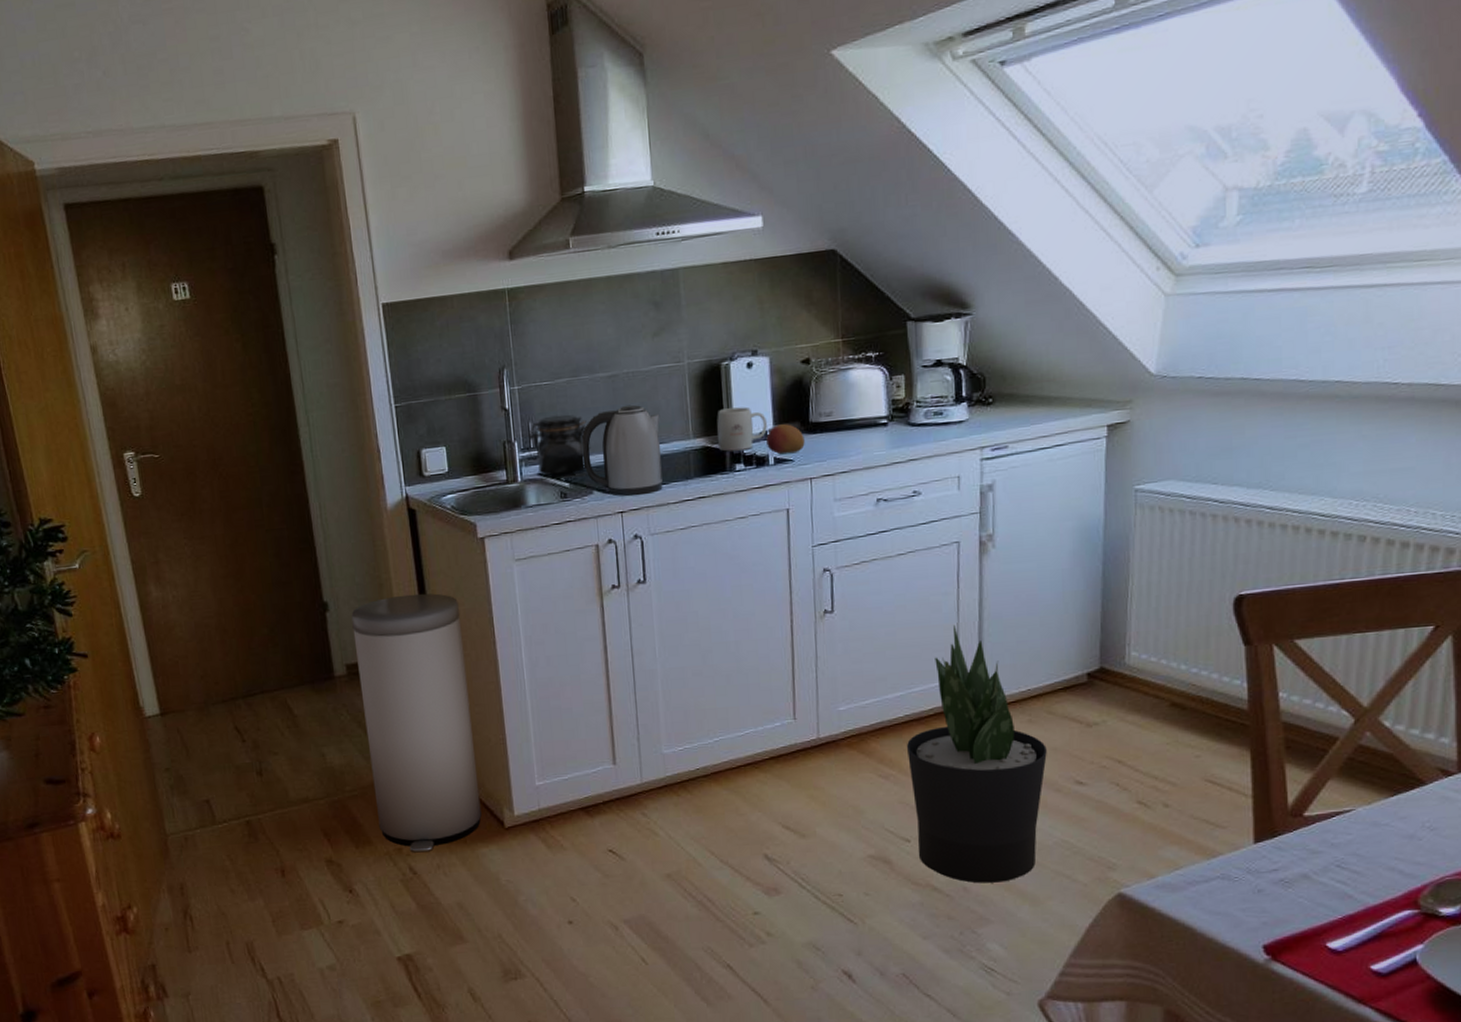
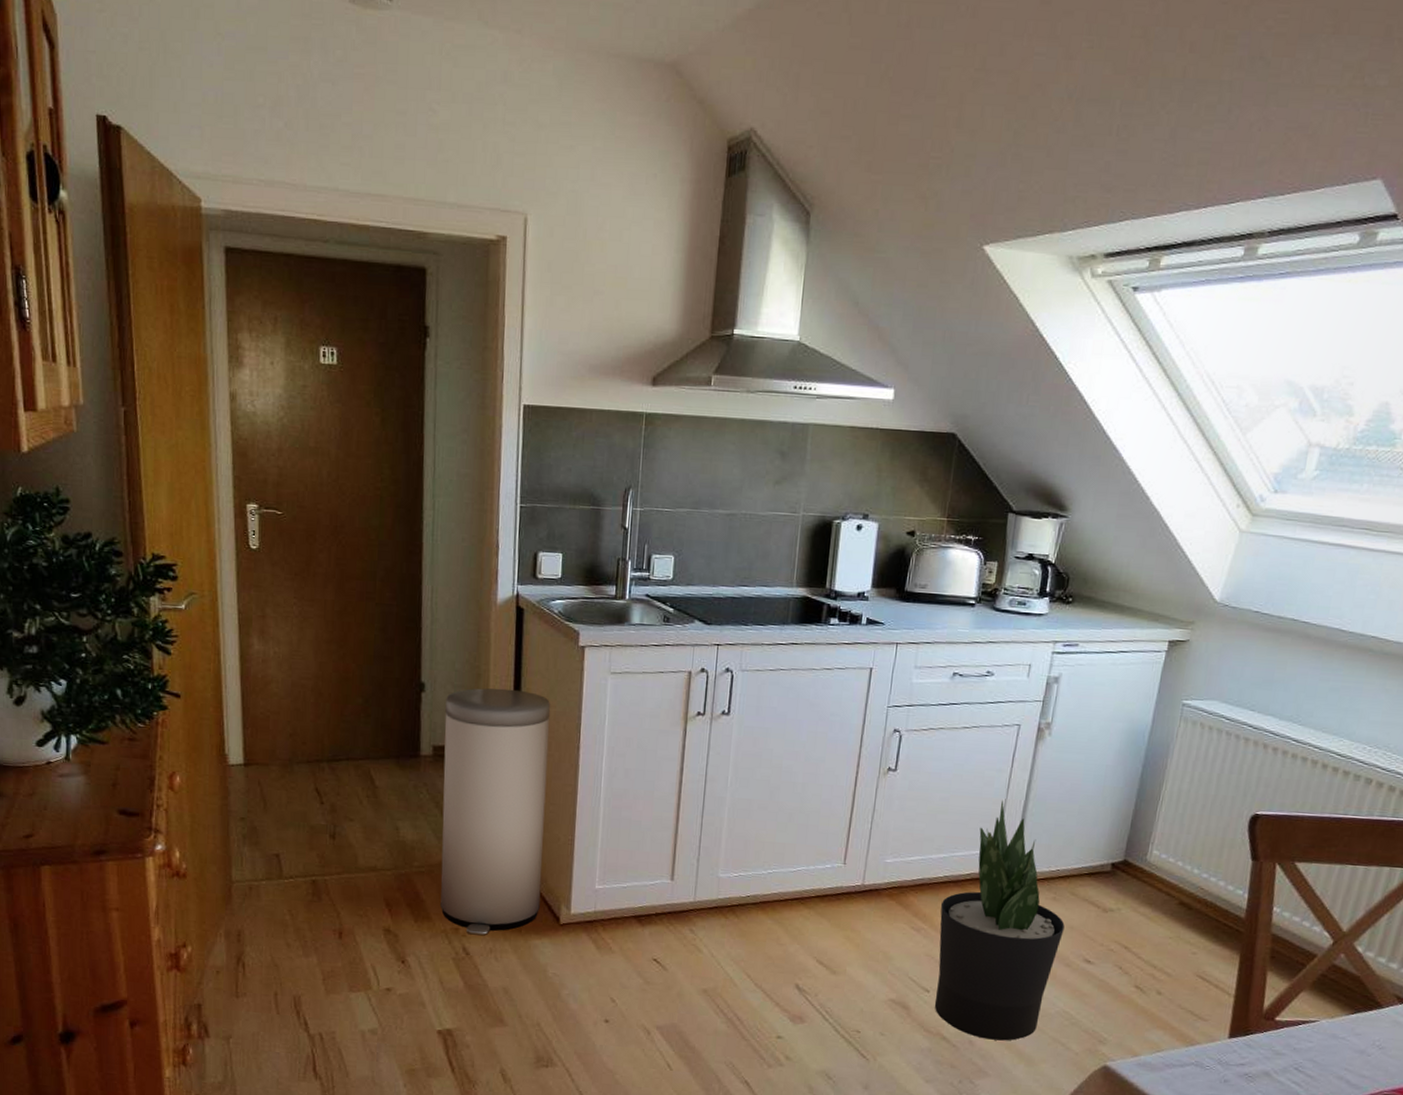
jar: present [527,414,592,476] -> none [641,542,700,601]
kettle: present [581,404,663,497] -> none [690,544,769,633]
mug: present [716,406,767,452] -> none [818,564,866,606]
fruit: present [766,424,805,455] -> none [862,588,898,618]

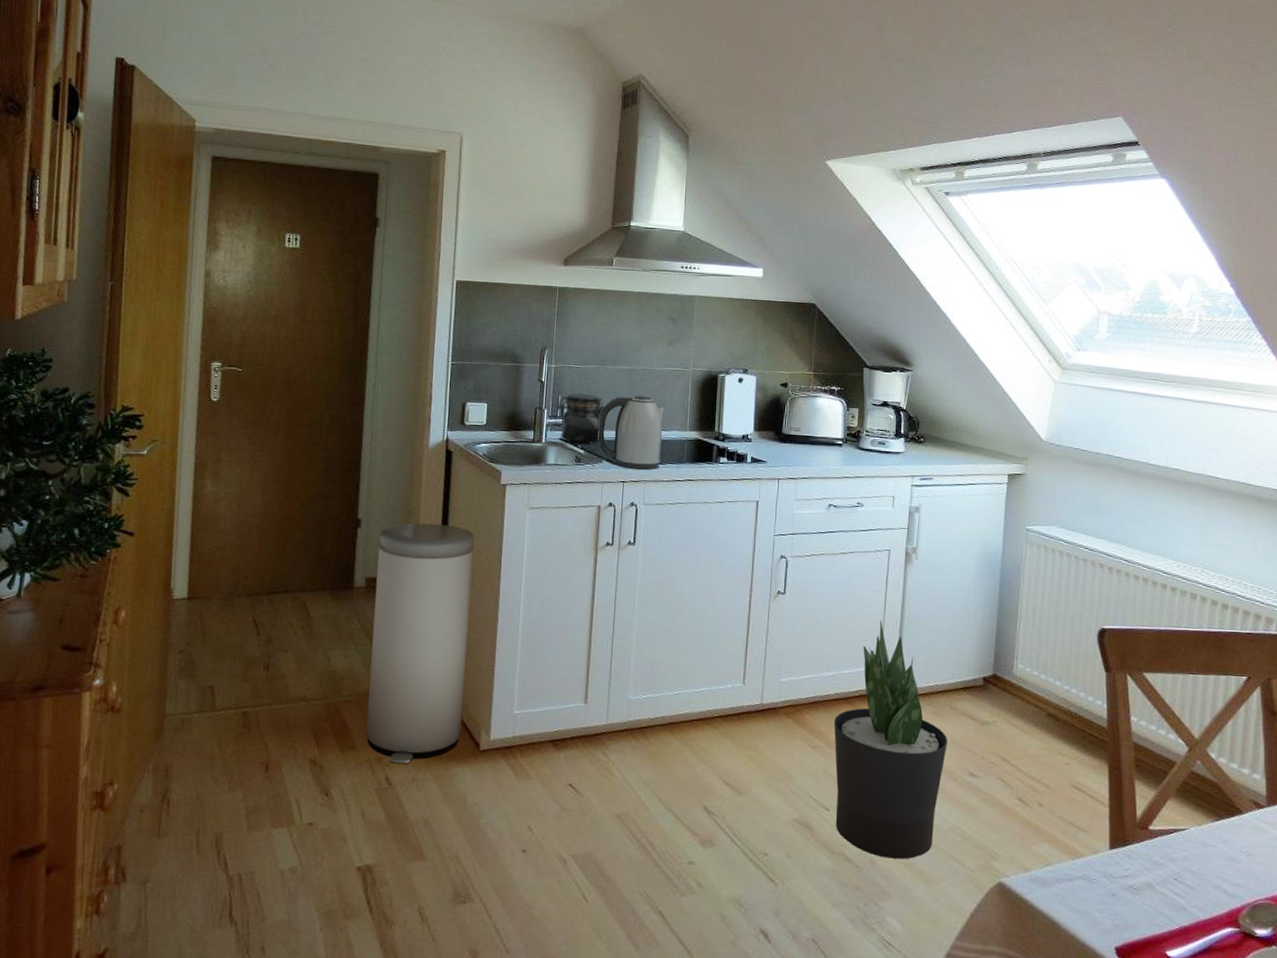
jar: none [641,542,700,601] -> present [556,393,607,444]
kettle: none [690,544,769,633] -> present [598,395,665,471]

